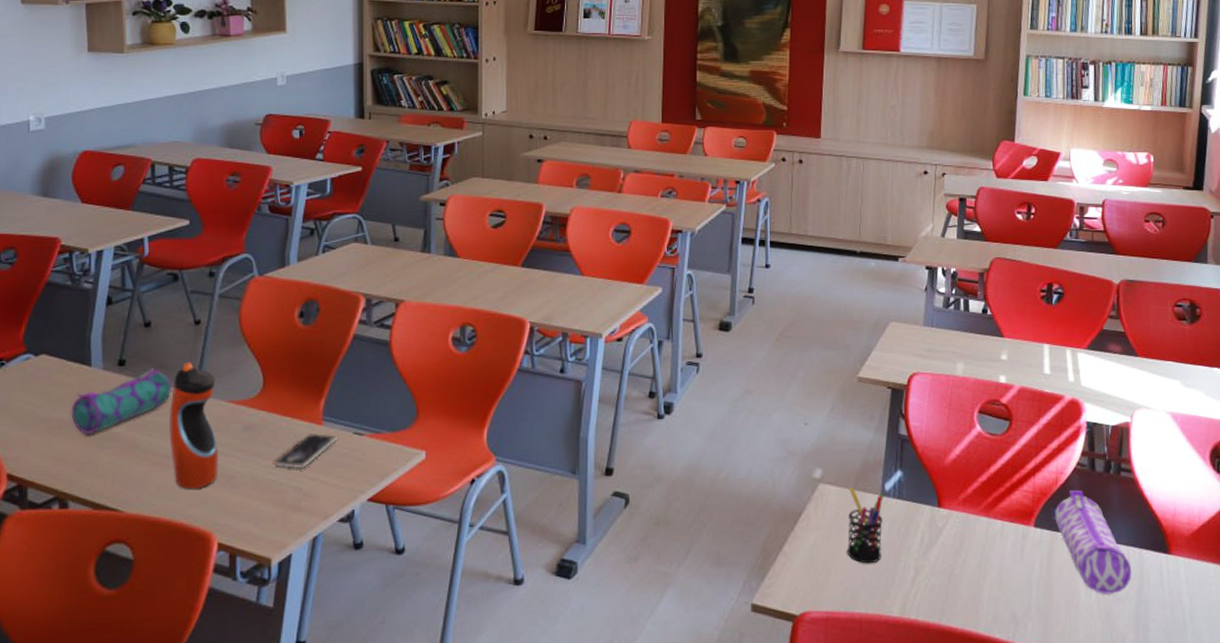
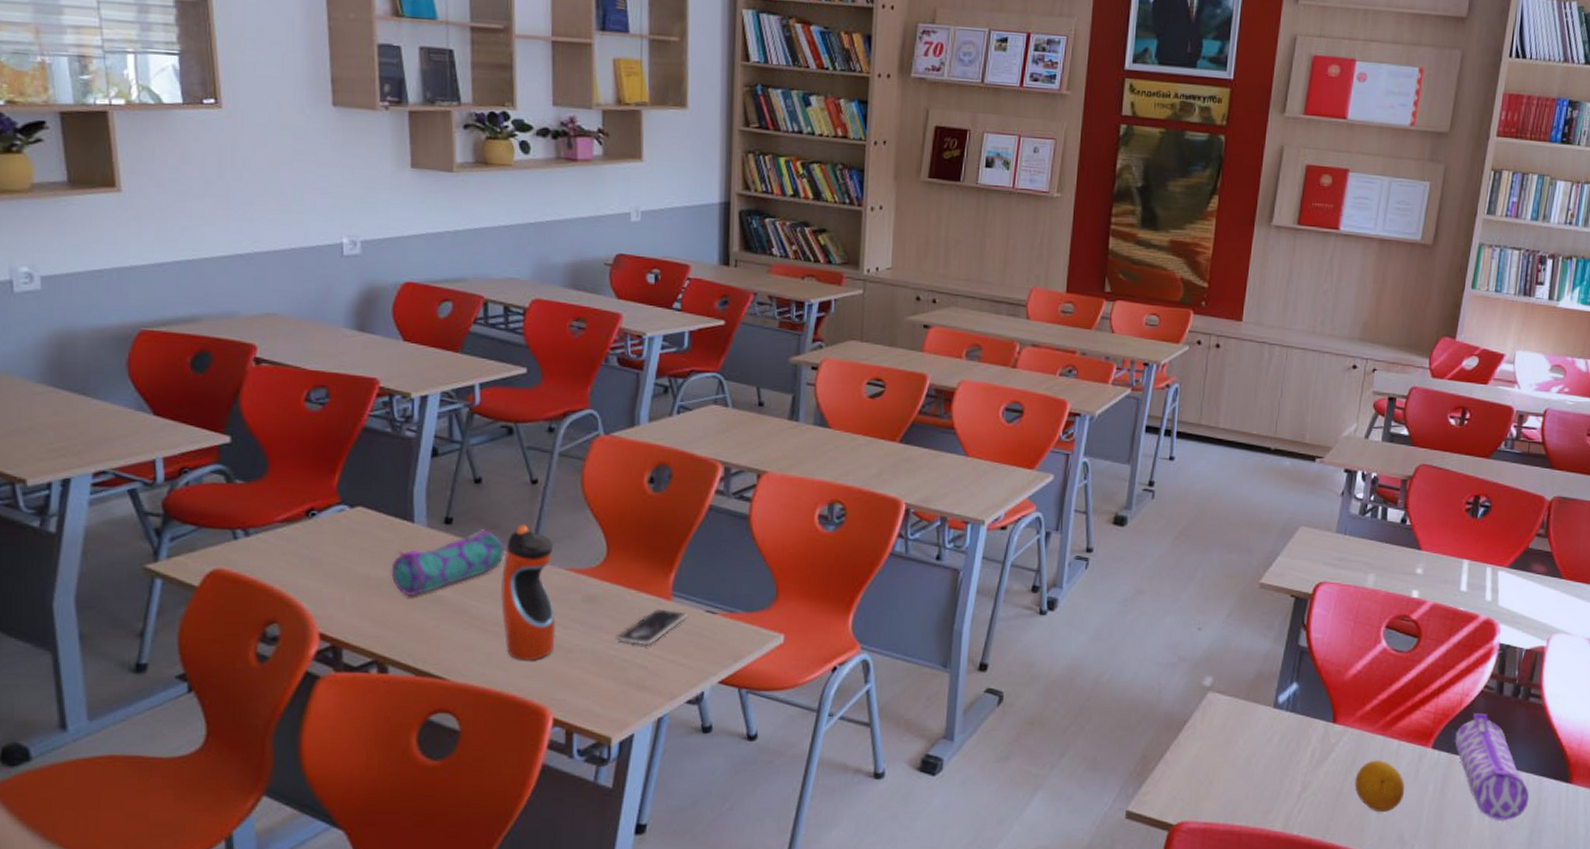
pen holder: present [847,487,885,564] -> none [1231,697,1277,777]
fruit: none [964,541,1012,592] -> present [1354,760,1404,812]

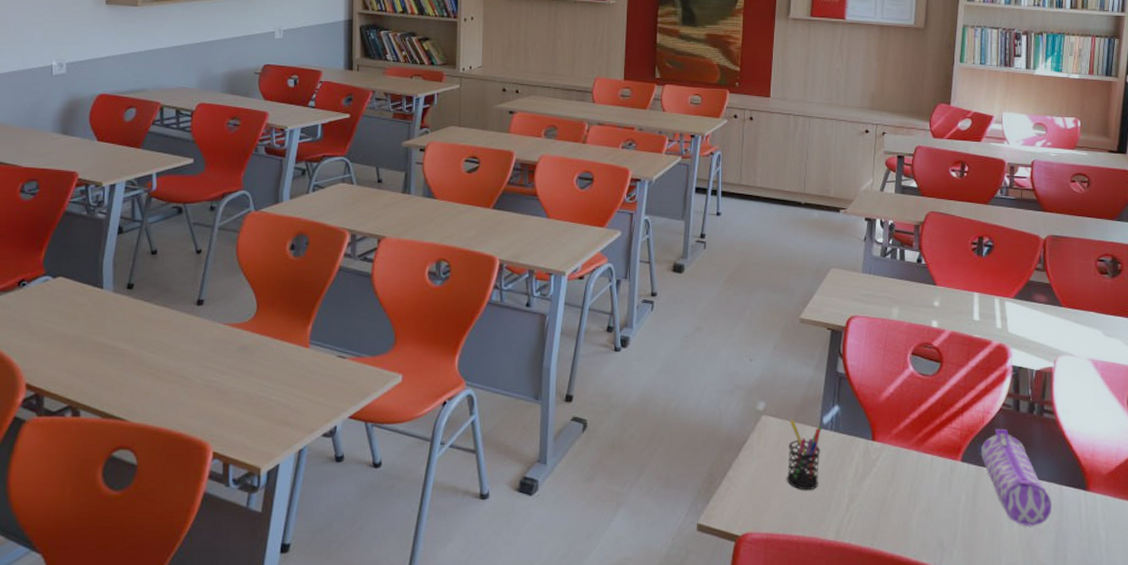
pencil case: present [391,529,505,597] -> none [84,292,175,351]
water bottle: present [501,524,556,661] -> none [171,287,215,403]
smartphone: present [617,609,687,646] -> none [265,356,322,388]
pen holder: none [1231,697,1277,777] -> present [786,419,823,491]
fruit: present [1354,760,1404,812] -> none [895,473,940,520]

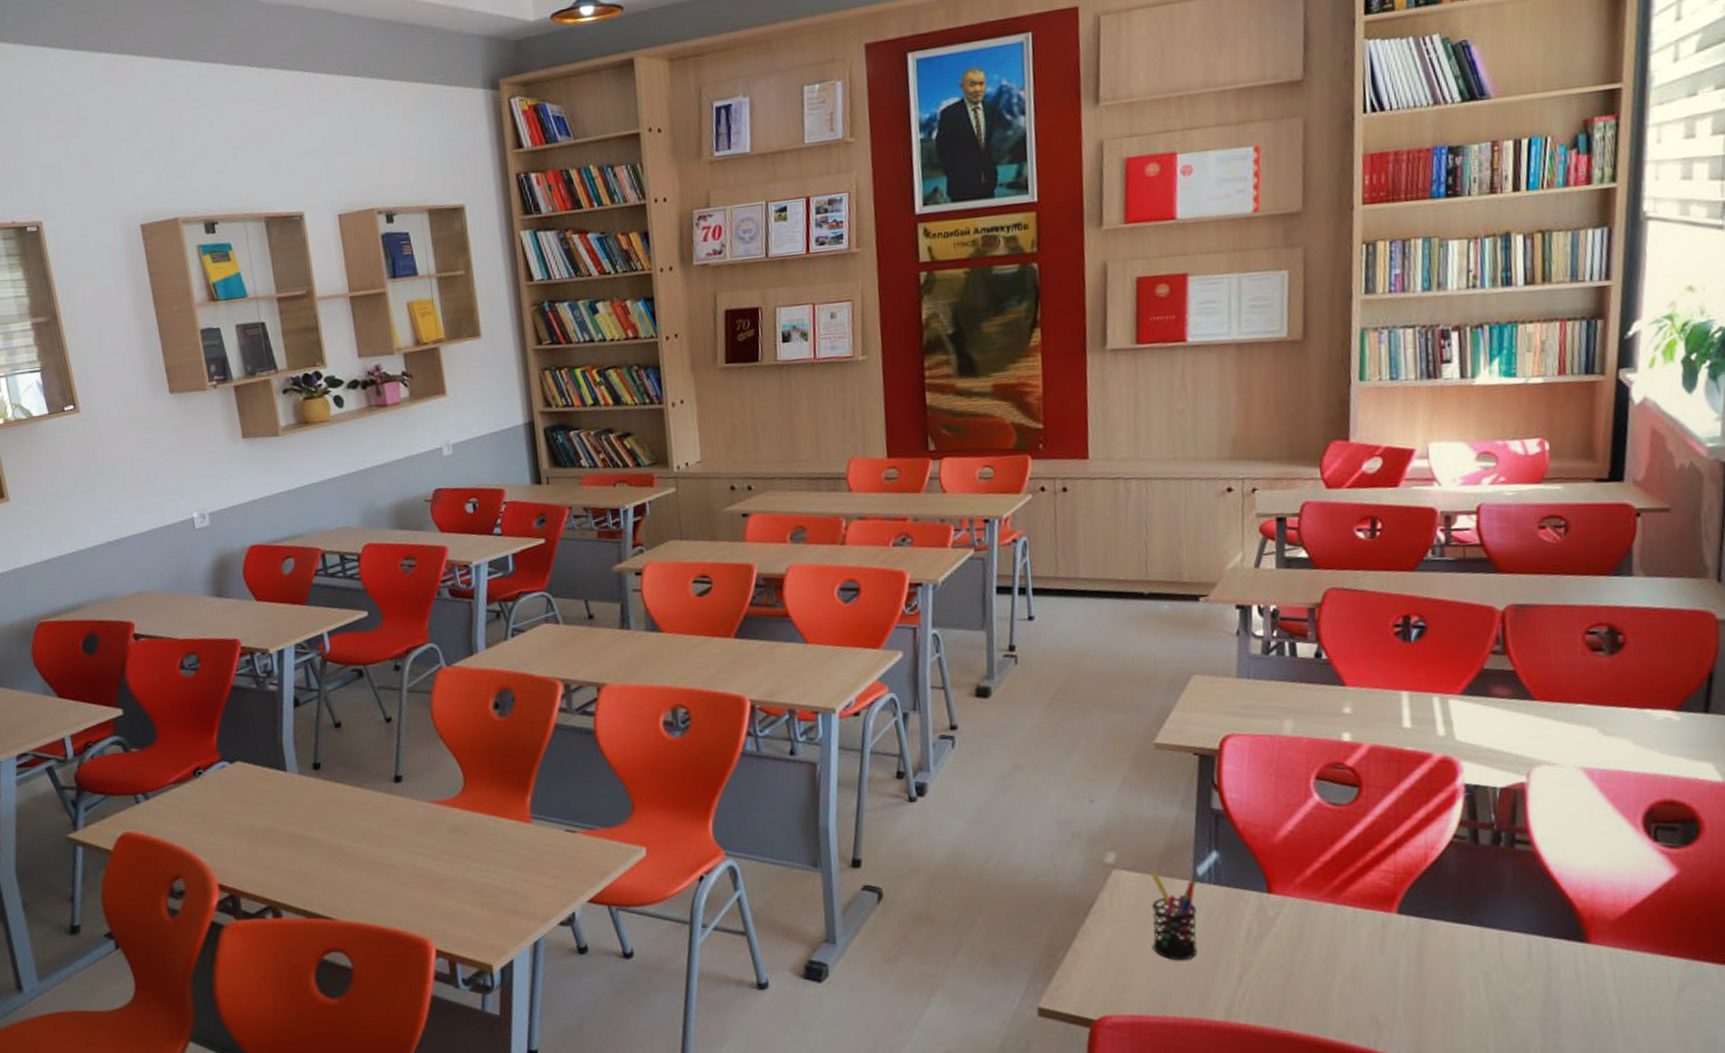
pencil case: present [977,429,1052,526] -> none [1419,868,1535,993]

